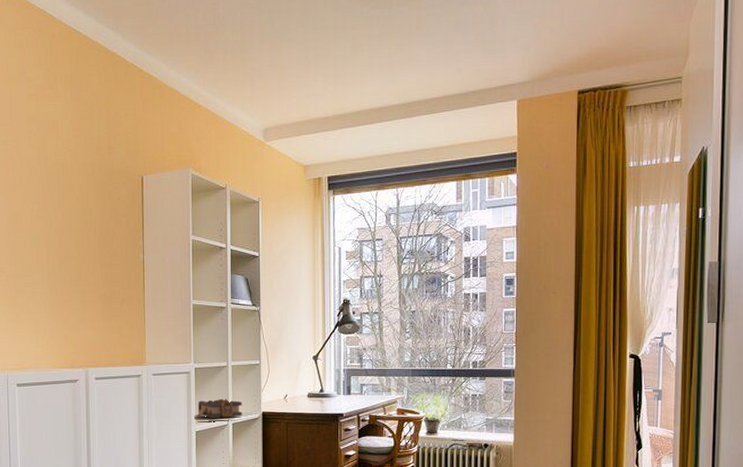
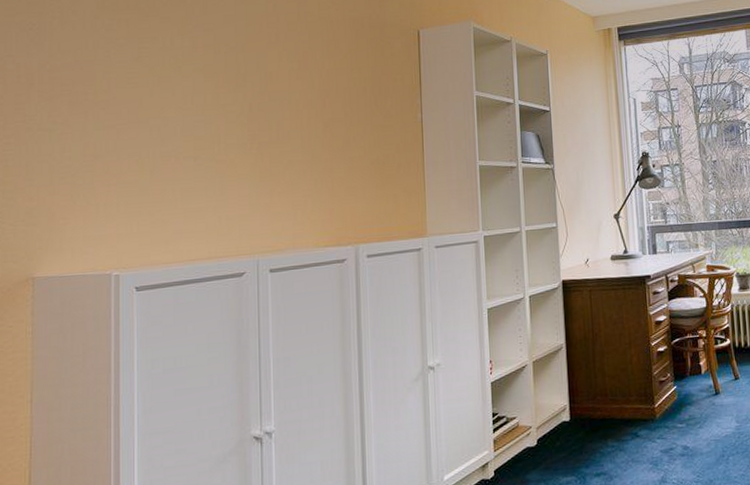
spell book: present [194,398,243,419] -> none [485,268,540,293]

